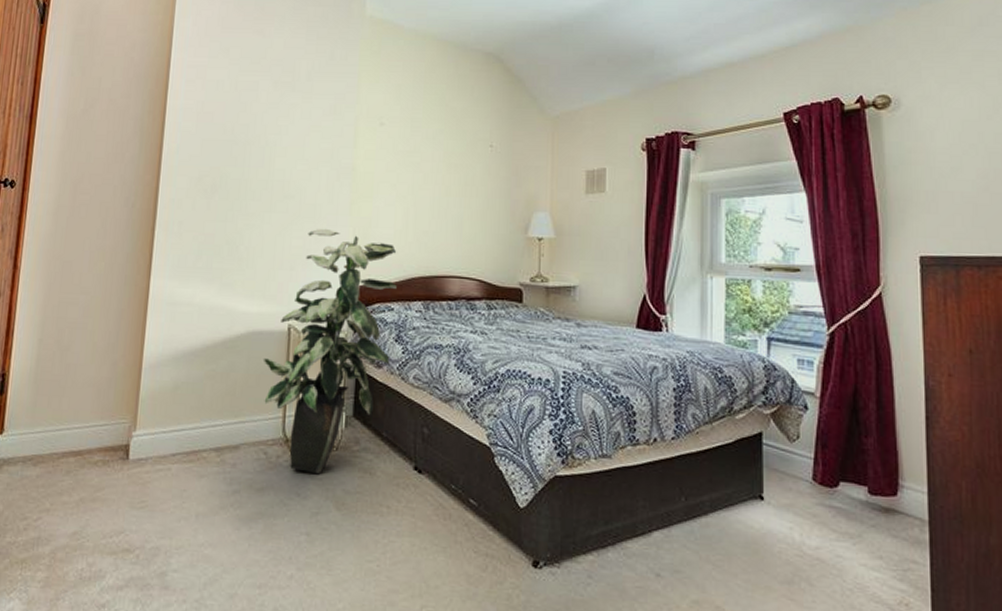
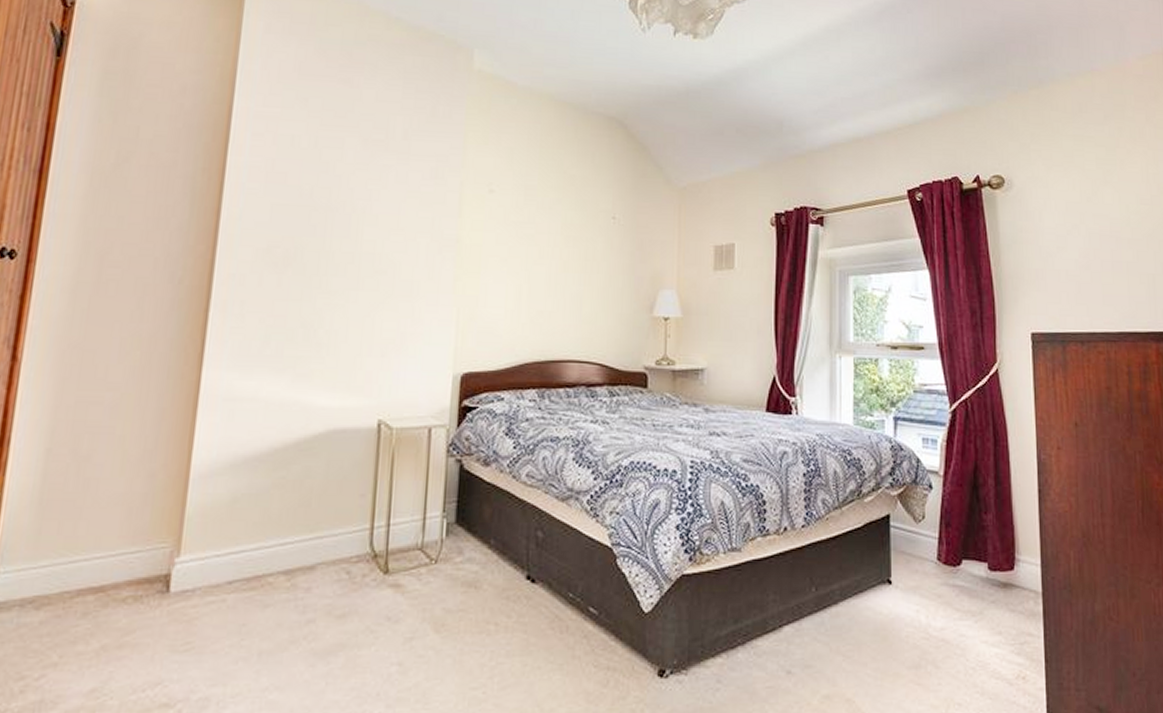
indoor plant: present [263,228,397,475] -> none [346,308,508,593]

